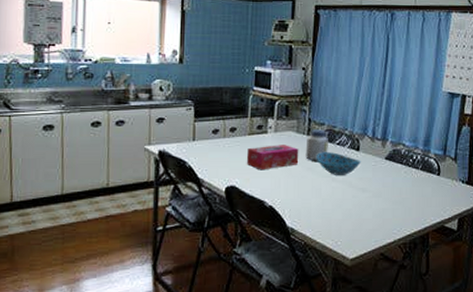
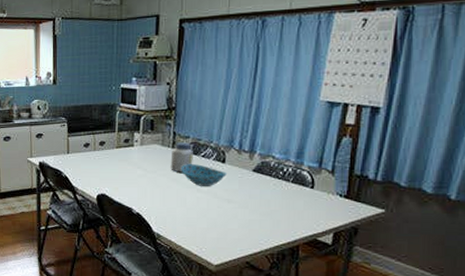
tissue box: present [246,145,299,170] -> none [115,157,164,181]

